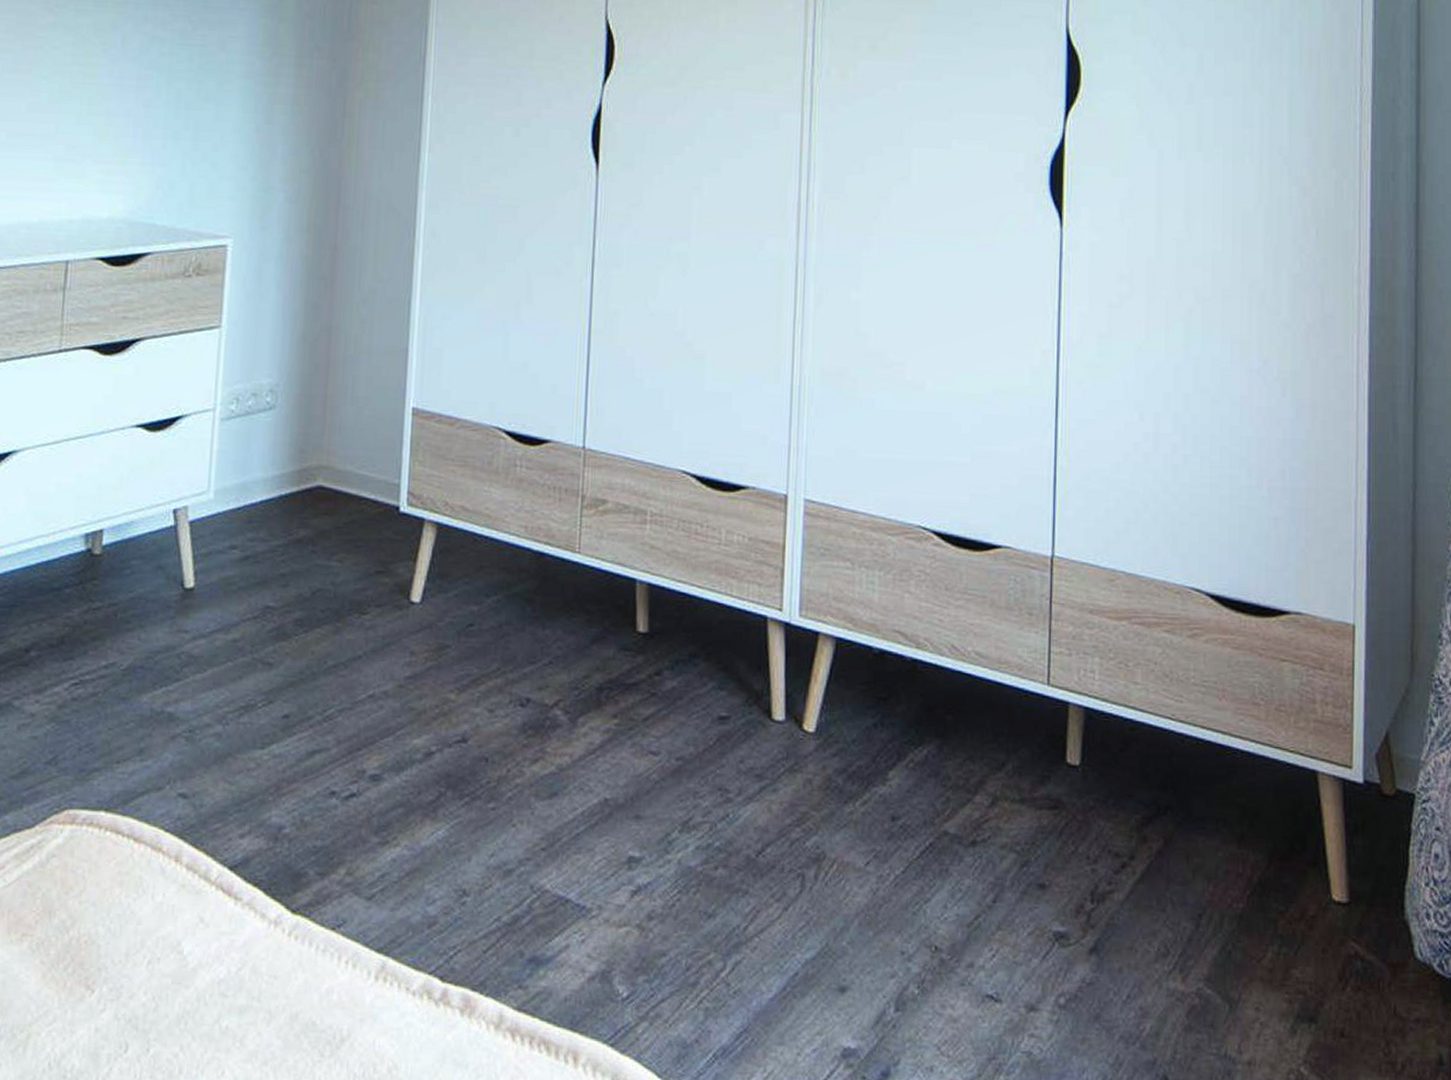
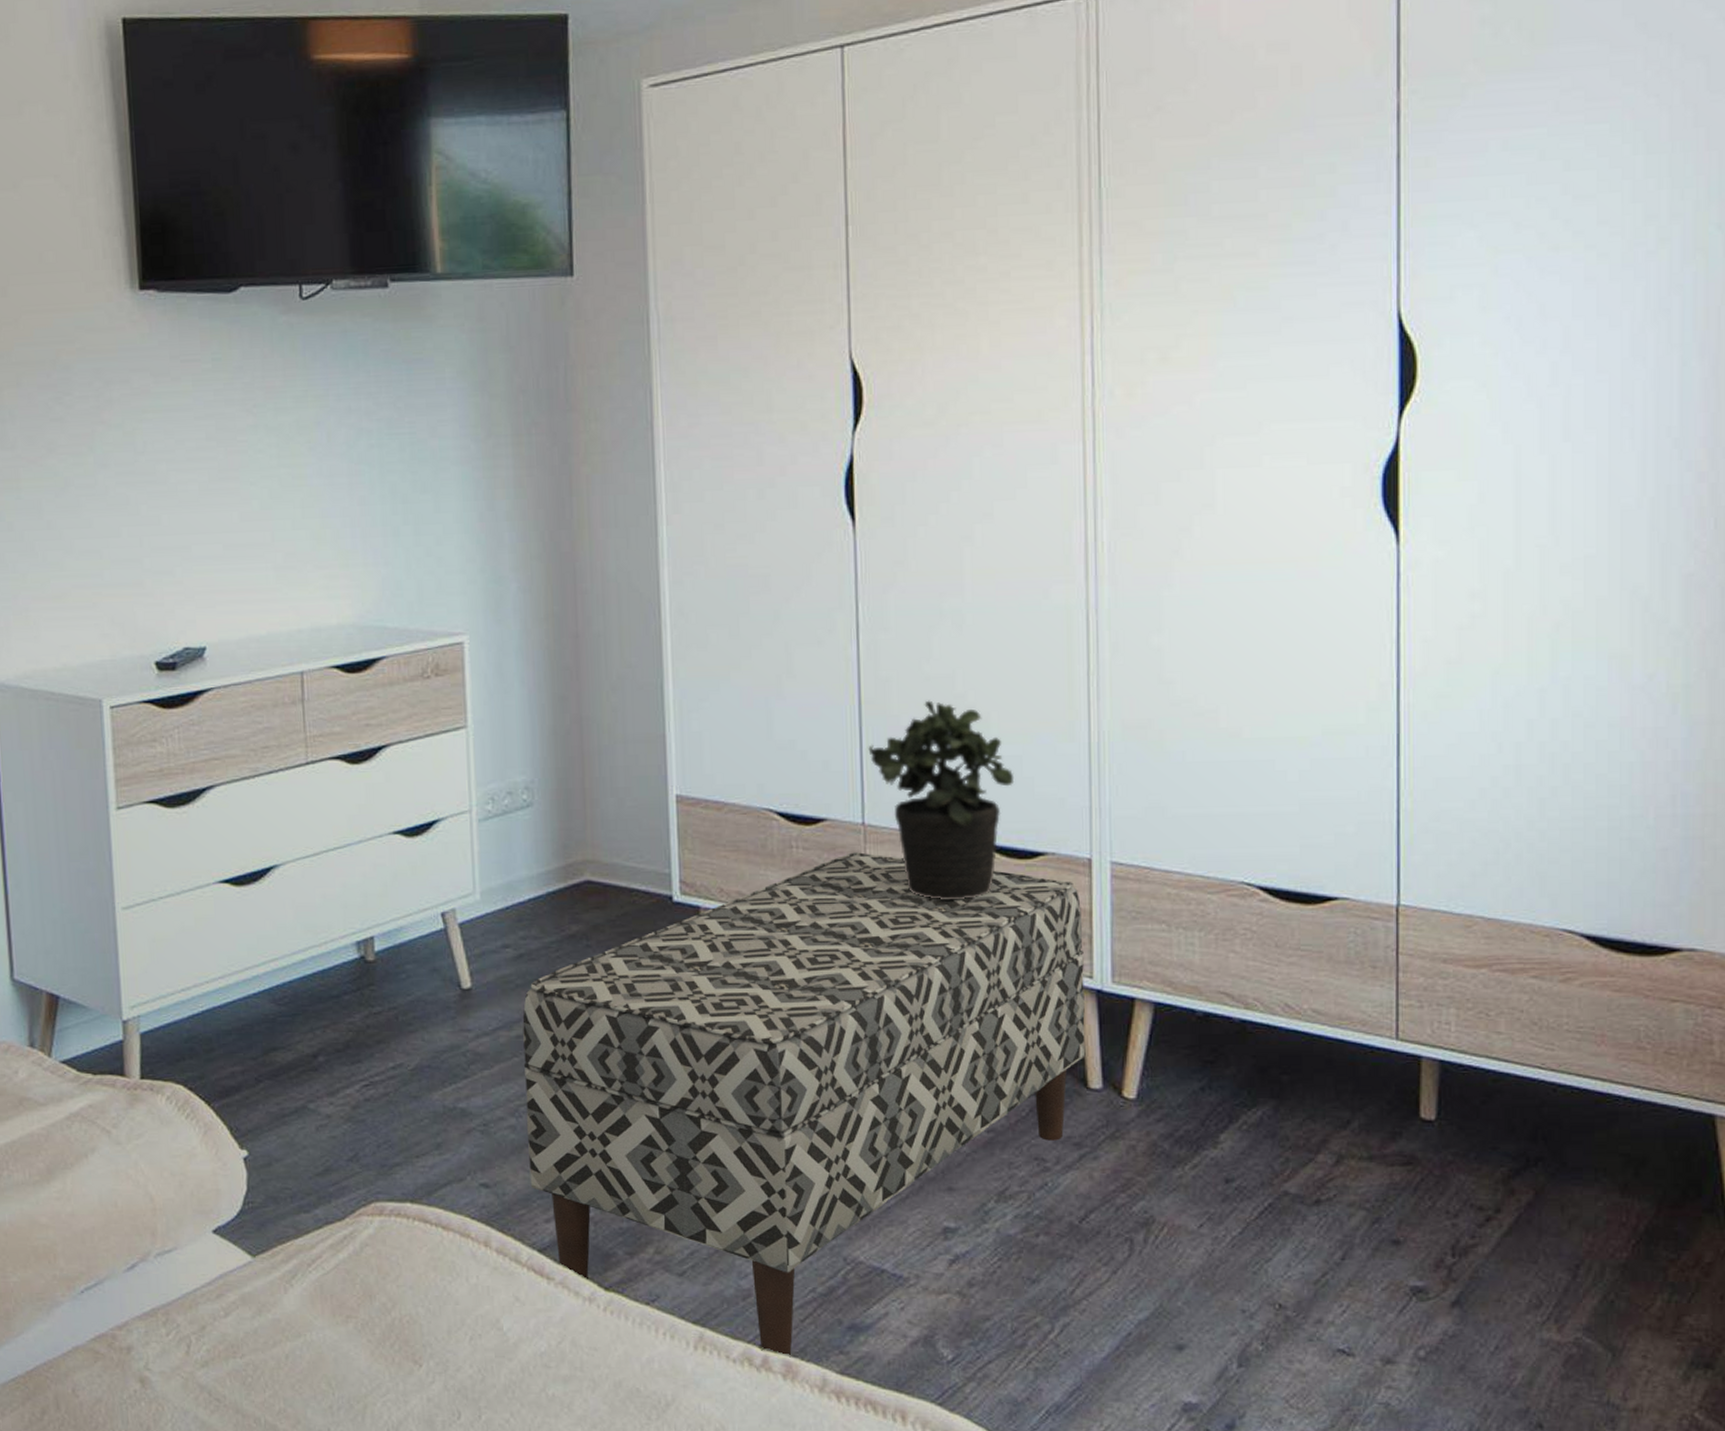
bench: none [229,475,776,991] -> present [522,852,1086,1358]
potted plant: none [594,334,724,527] -> present [868,700,1015,899]

